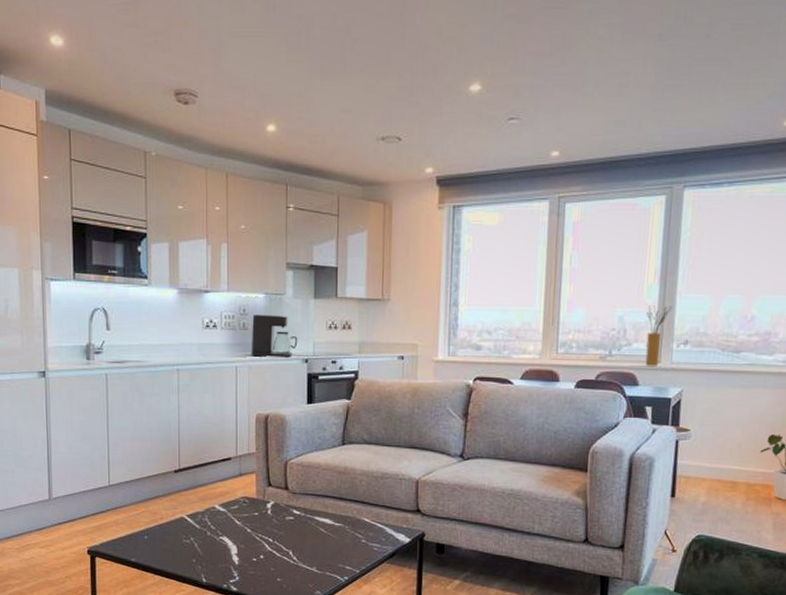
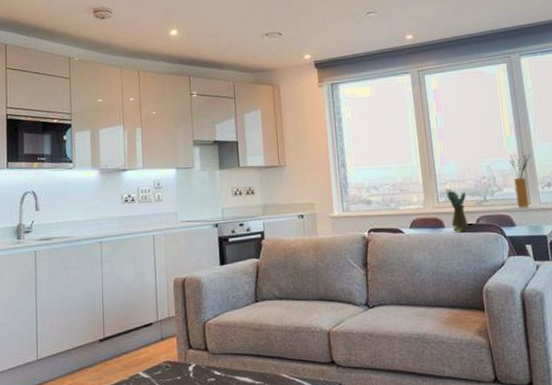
coffee maker: present [251,314,298,359] -> none [166,186,208,225]
vase: none [567,338,589,389] -> present [445,188,469,233]

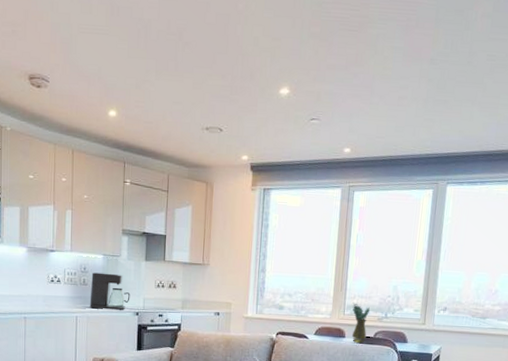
coffee maker: none [166,186,208,225] -> present [89,272,131,311]
vase: present [510,153,531,208] -> none [413,278,436,327]

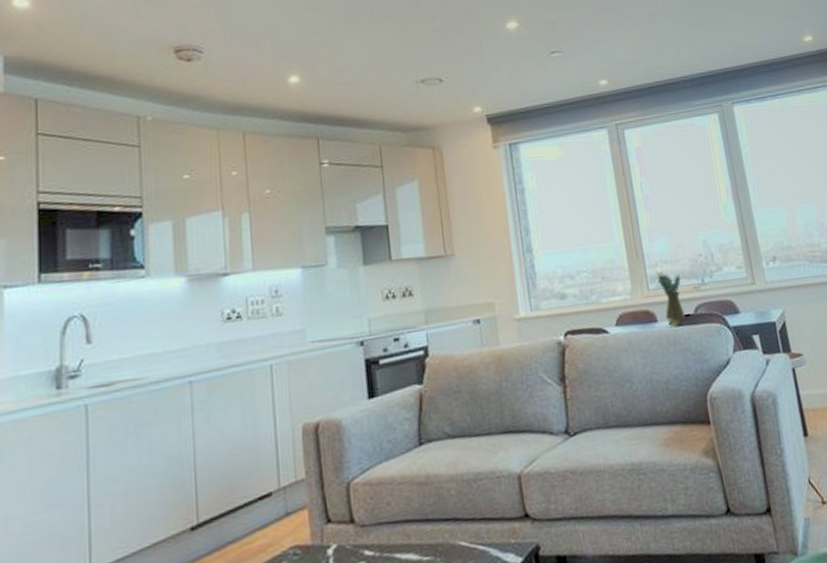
coffee maker: present [89,272,131,311] -> none [287,290,349,349]

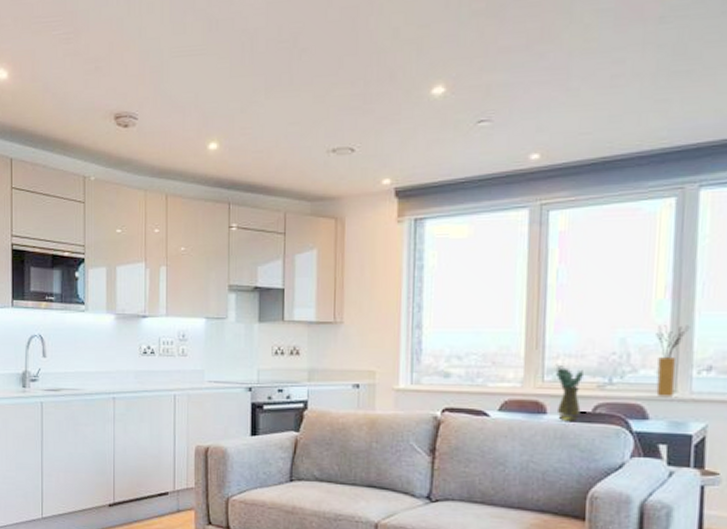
vase: none [728,222,754,290] -> present [656,325,690,396]

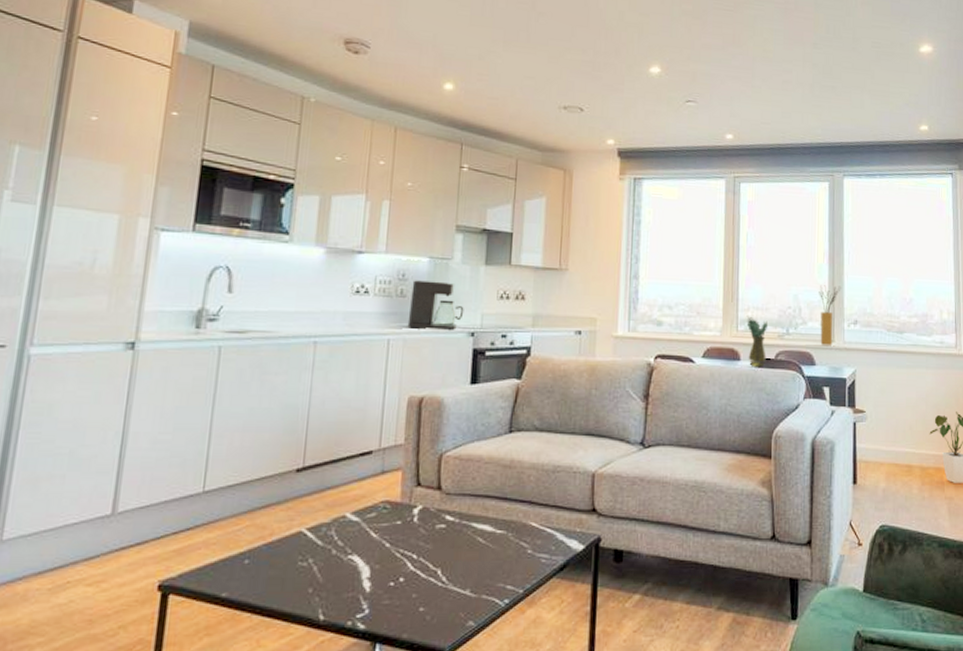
coffee maker: none [190,340,241,387] -> present [407,280,464,331]

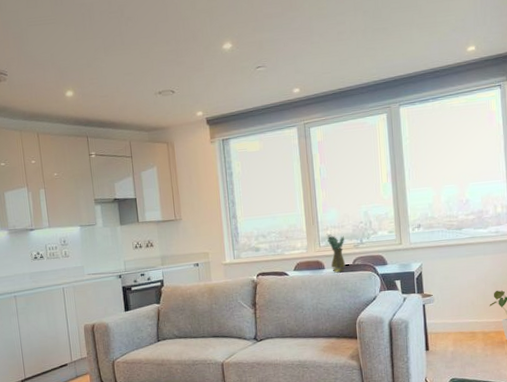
coffee maker: present [407,280,464,331] -> none [71,241,111,278]
vase: present [819,285,841,345] -> none [385,199,405,248]

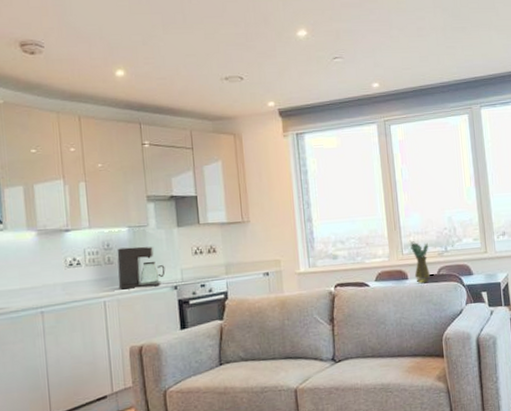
coffee maker: none [71,241,111,278] -> present [117,246,166,290]

